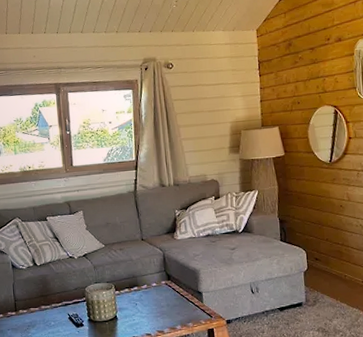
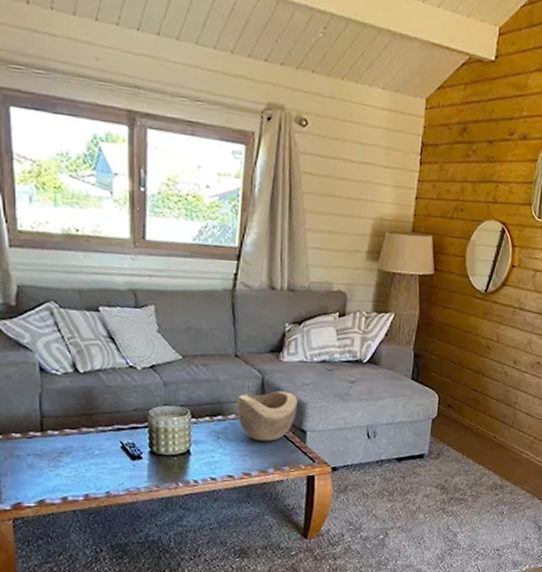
decorative bowl: none [147,262,193,304] -> present [236,391,298,441]

